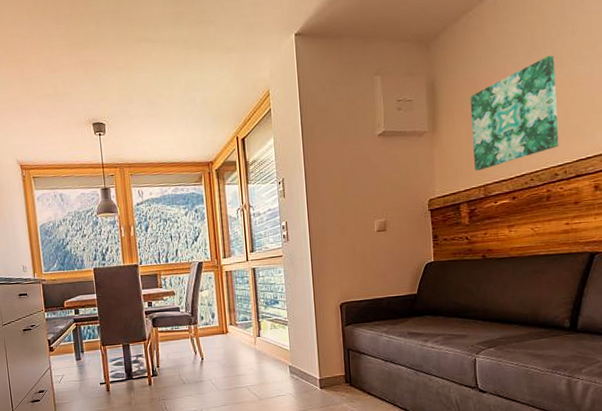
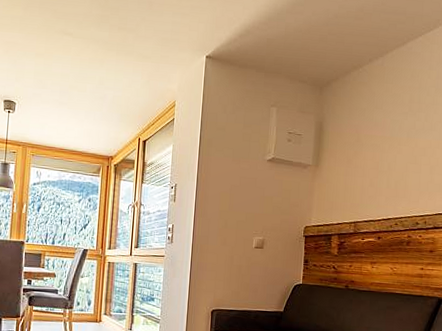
wall art: present [470,55,559,171] -> none [348,118,427,209]

